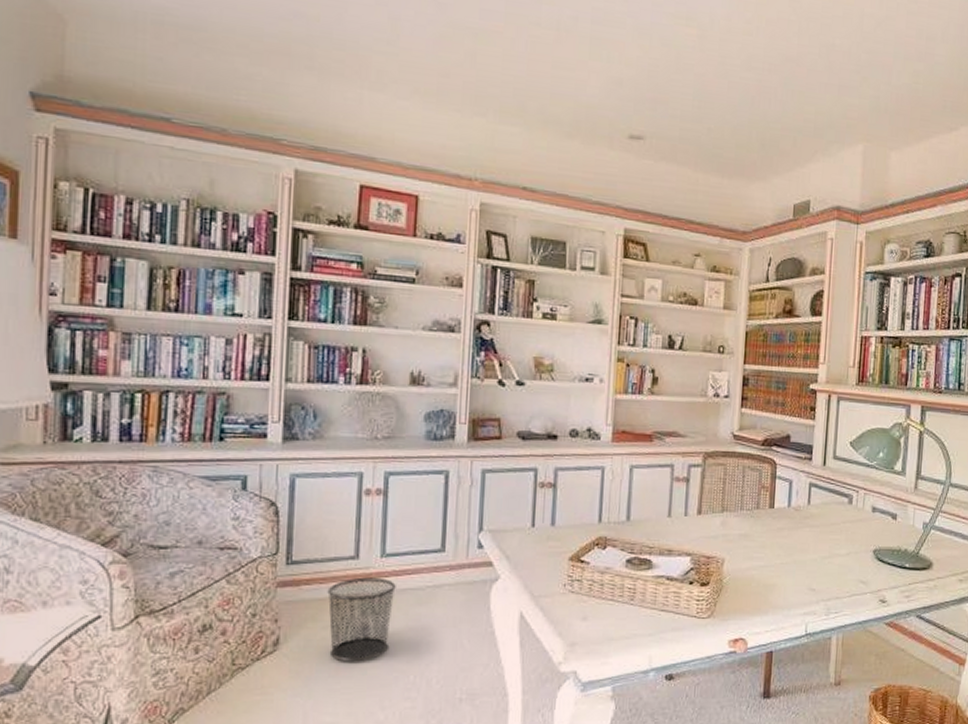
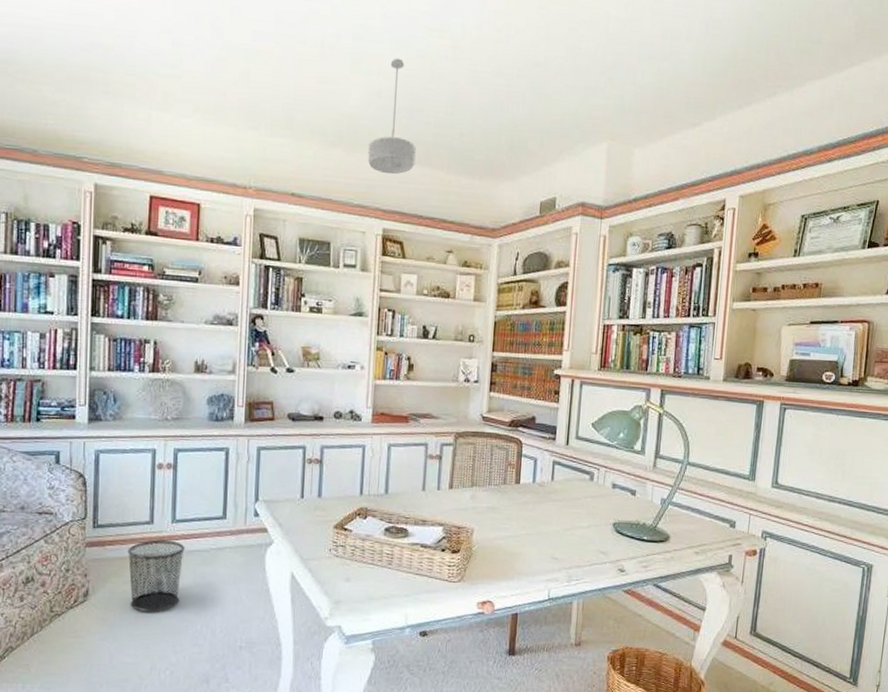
ceiling light fixture: none [607,45,661,170] -> present [367,58,416,175]

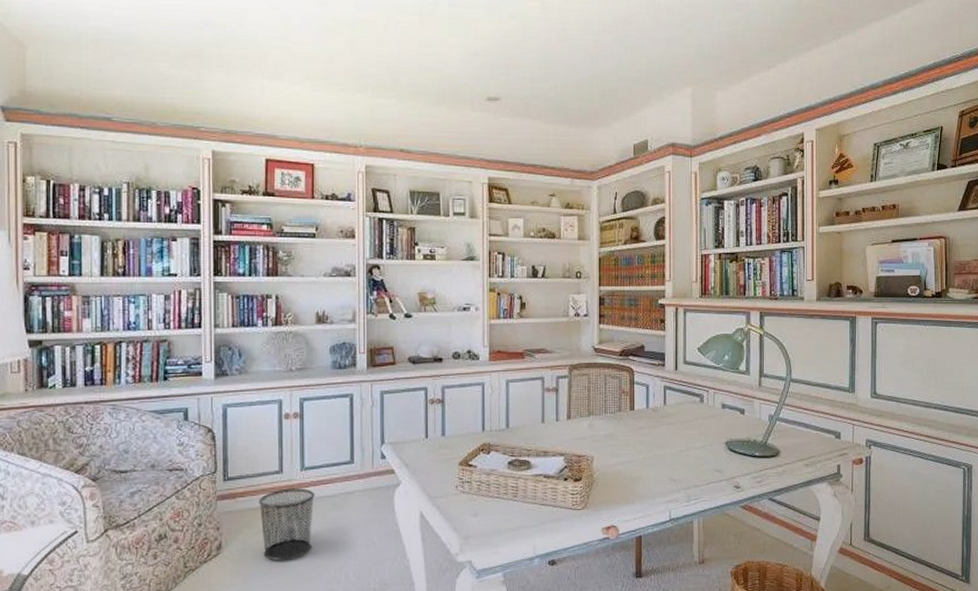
ceiling light fixture: present [367,58,416,175] -> none [469,21,515,127]

